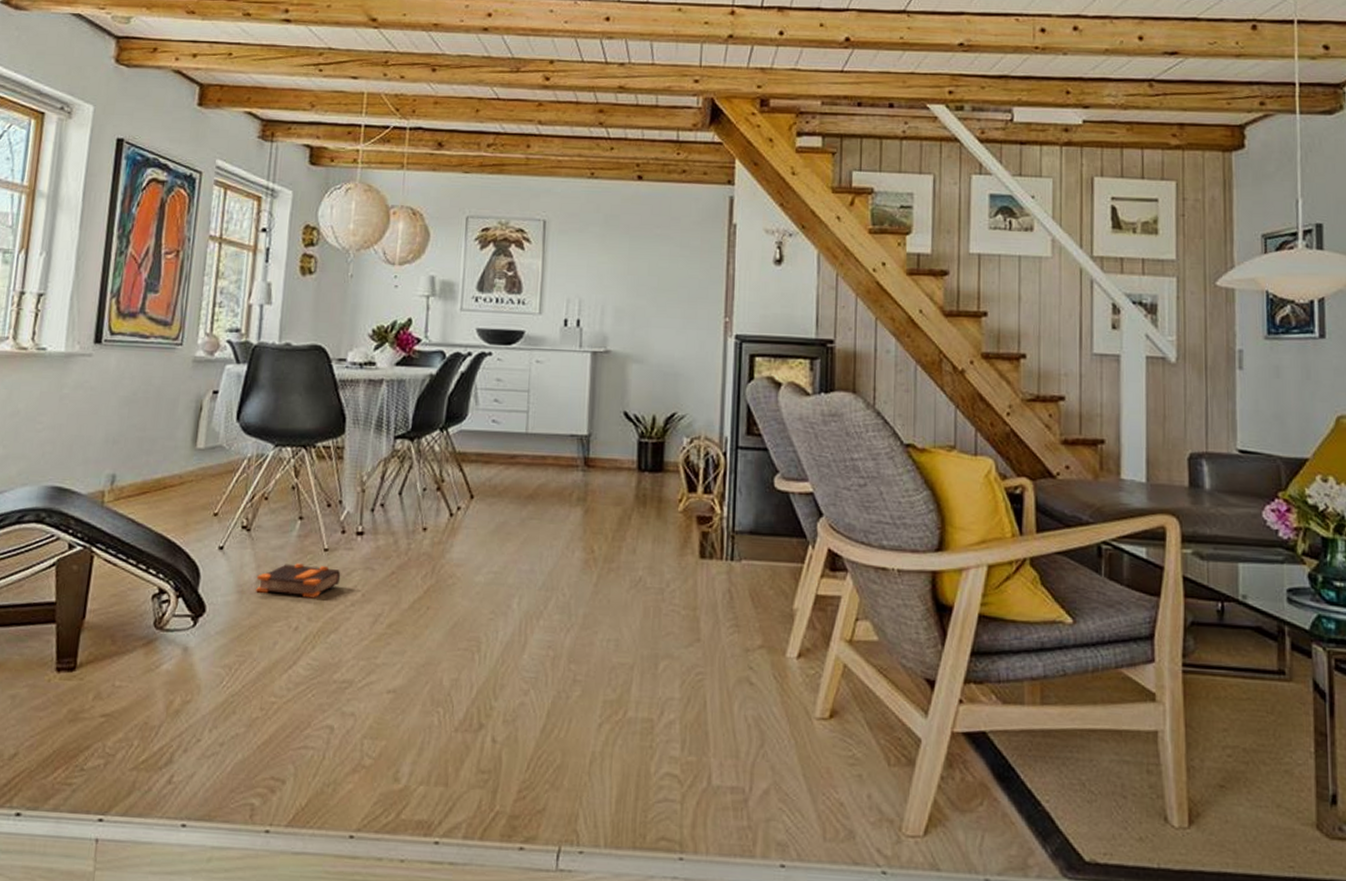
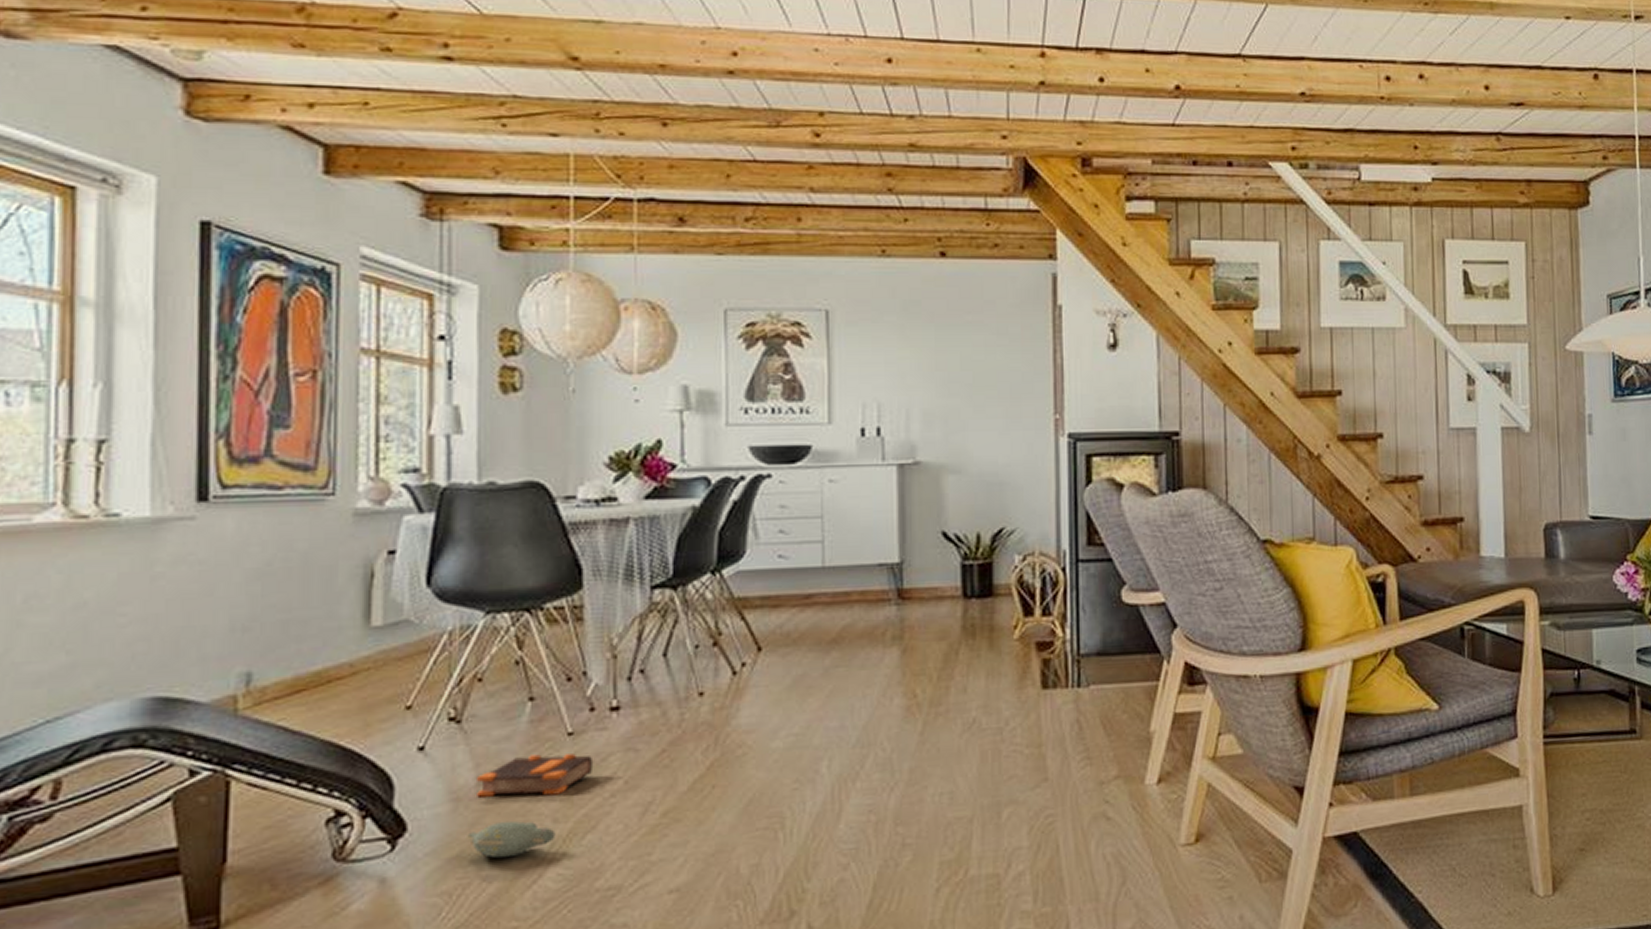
plush toy: none [245,614,309,645] -> present [465,820,556,859]

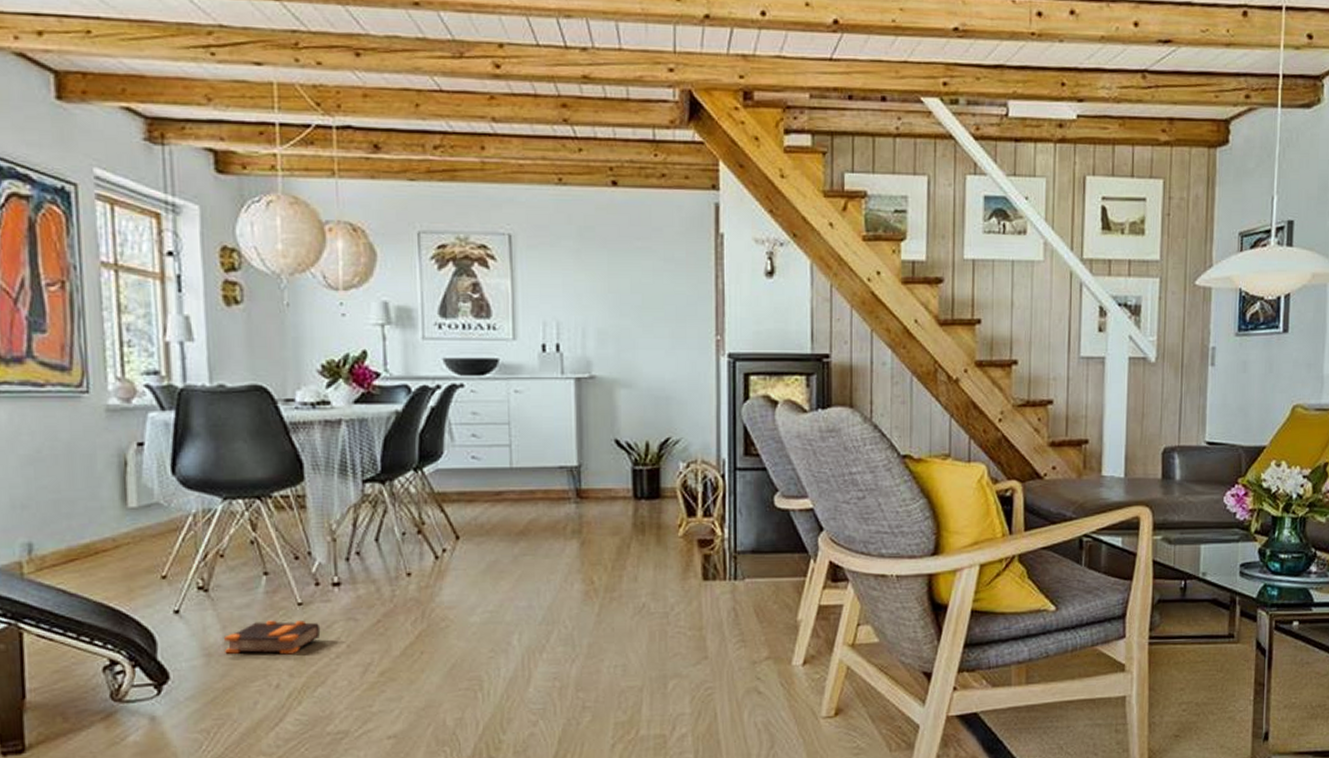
plush toy: present [465,820,556,859] -> none [218,674,292,705]

